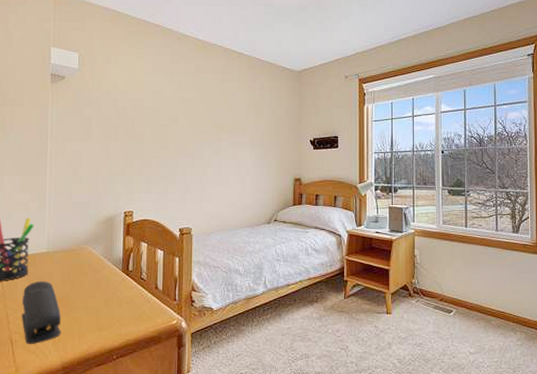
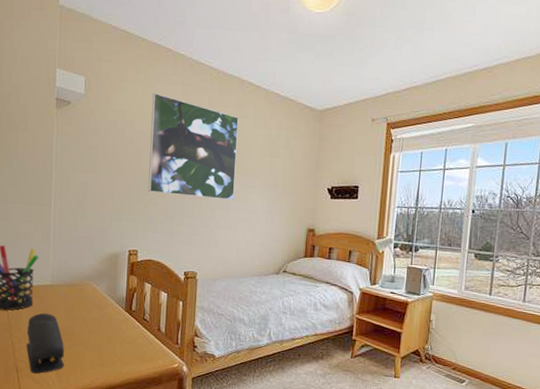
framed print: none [142,64,224,157] -> present [148,92,239,200]

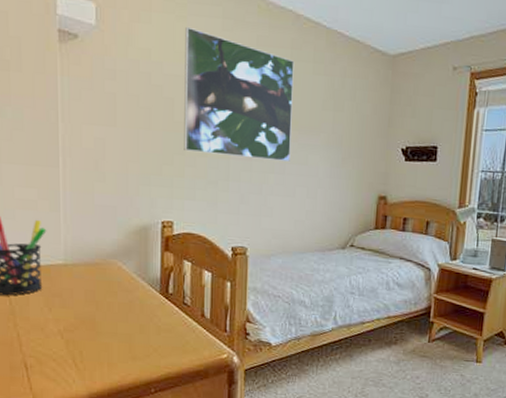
stapler: present [26,312,65,374] -> none [35,298,87,371]

